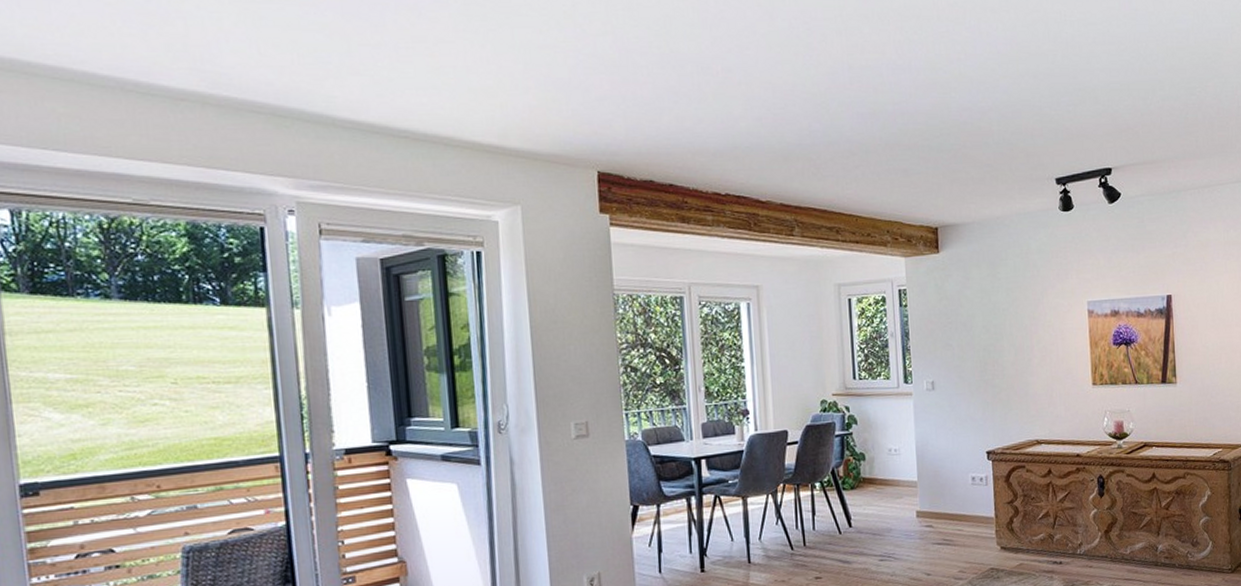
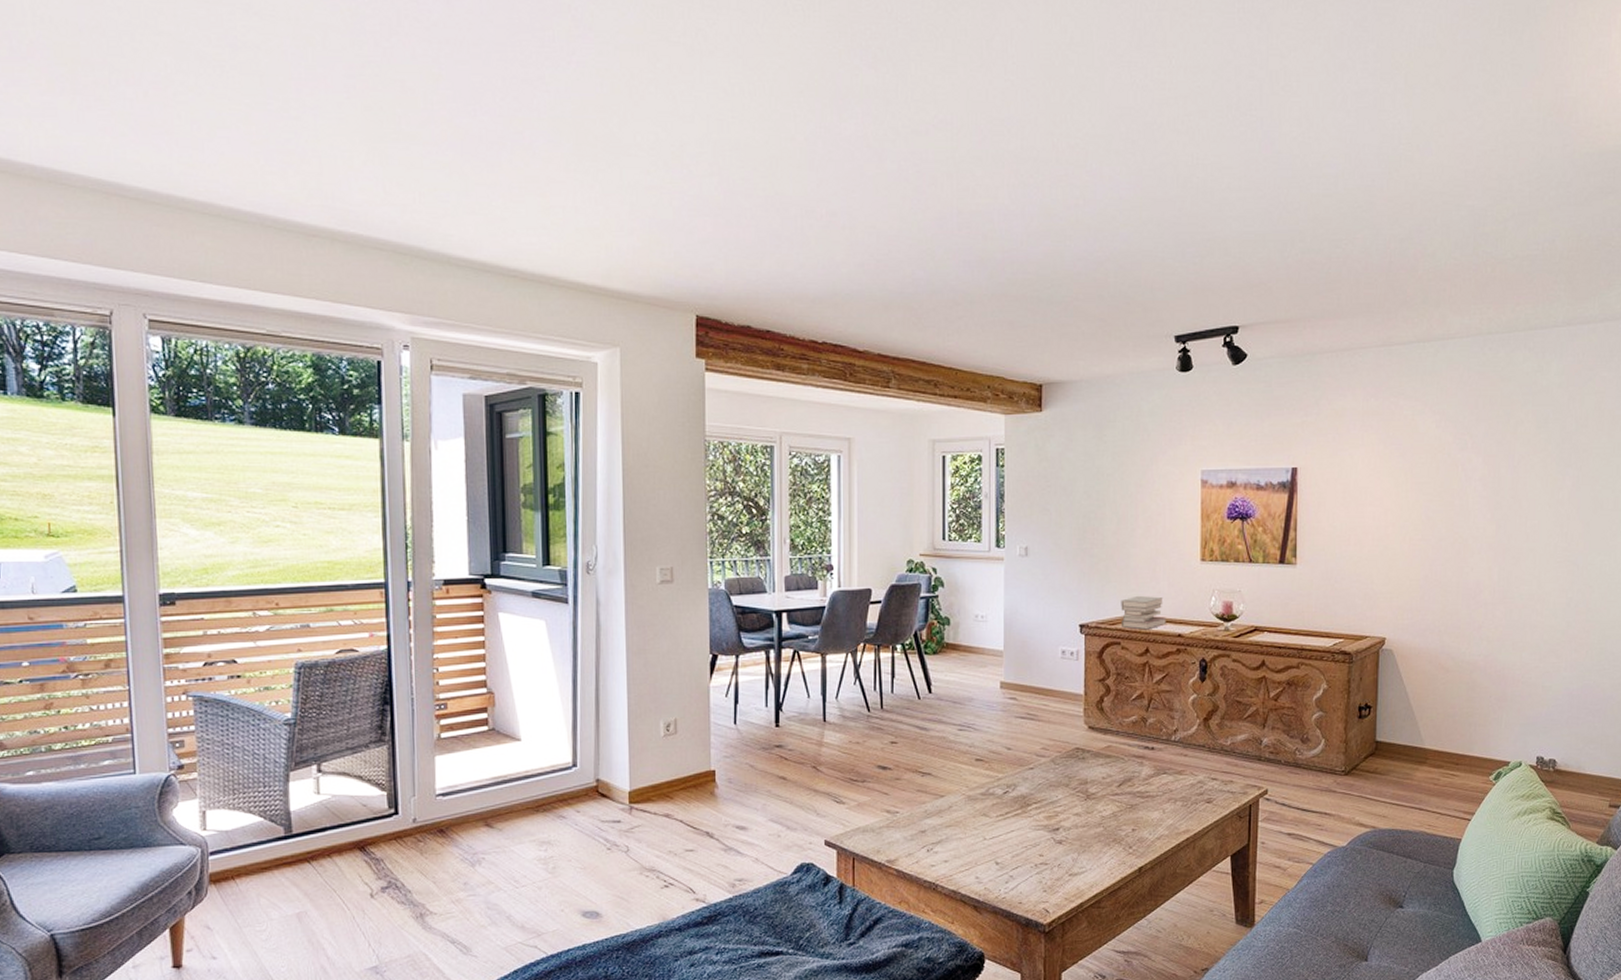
books: none [1023,420,1065,453] -> present [1121,595,1166,630]

